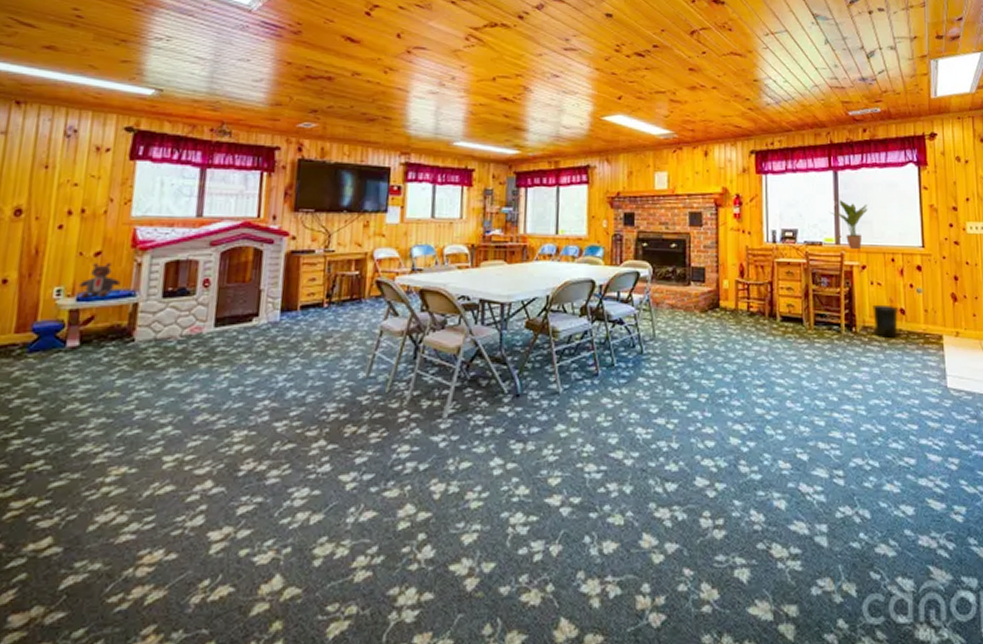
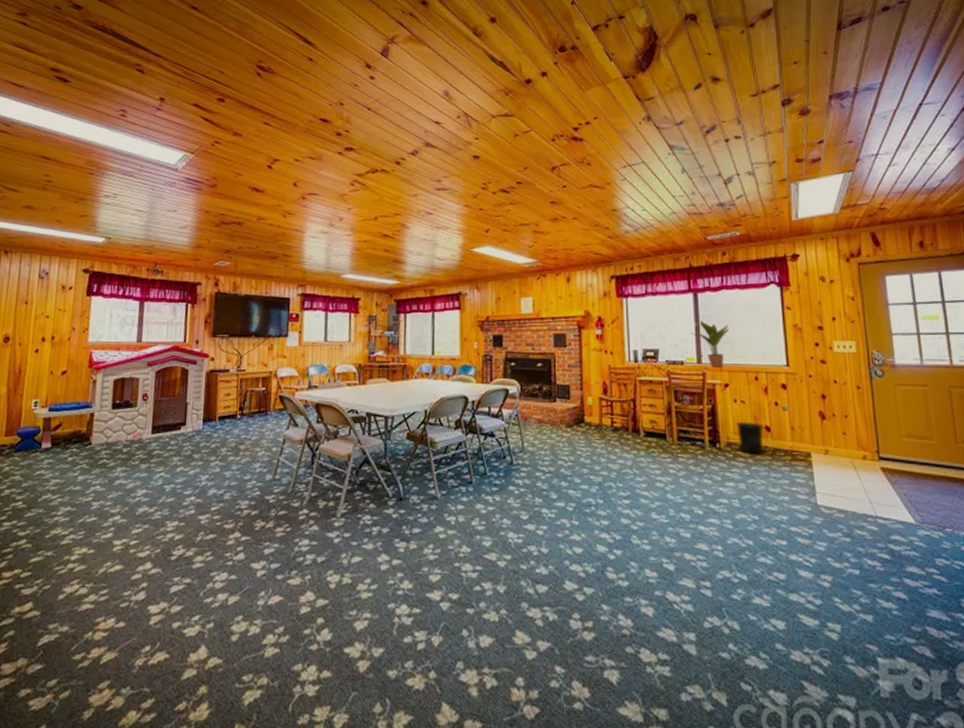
teddy bear: present [78,262,121,300] -> none [50,380,81,410]

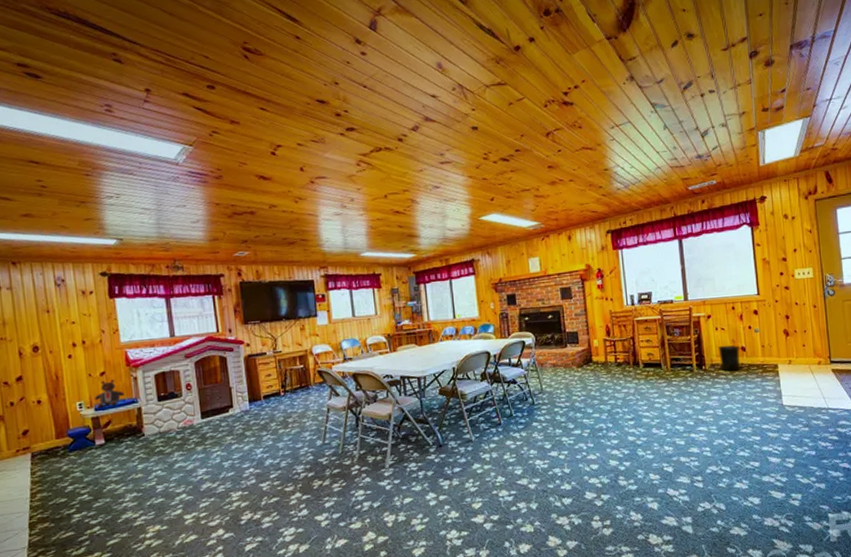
teddy bear: none [50,380,81,410] -> present [94,379,125,409]
potted plant: present [691,321,729,369] -> none [678,263,710,304]

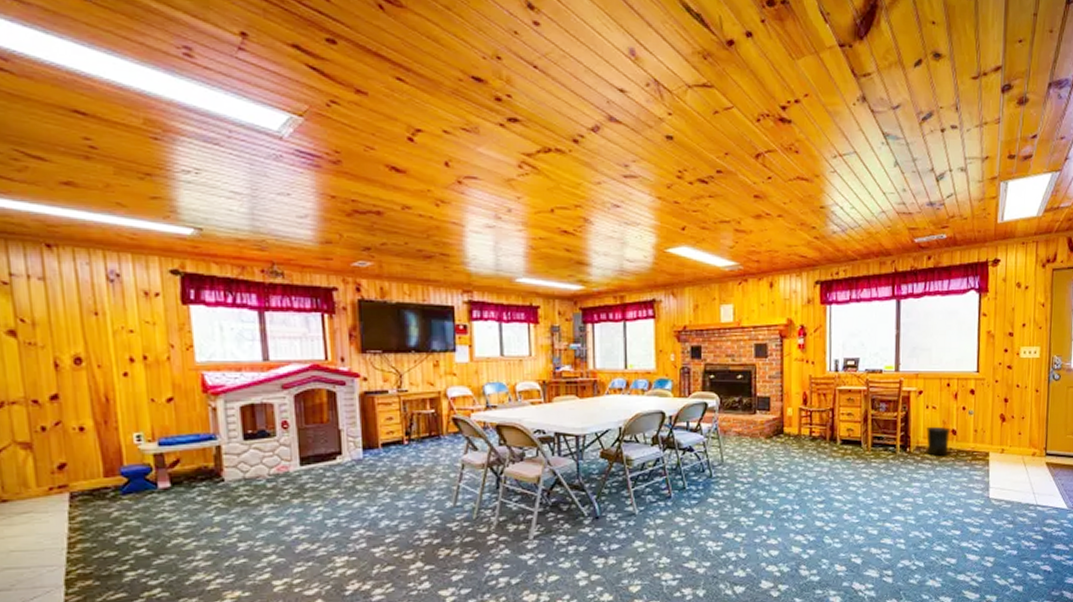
teddy bear: present [94,379,125,409] -> none [157,408,199,444]

